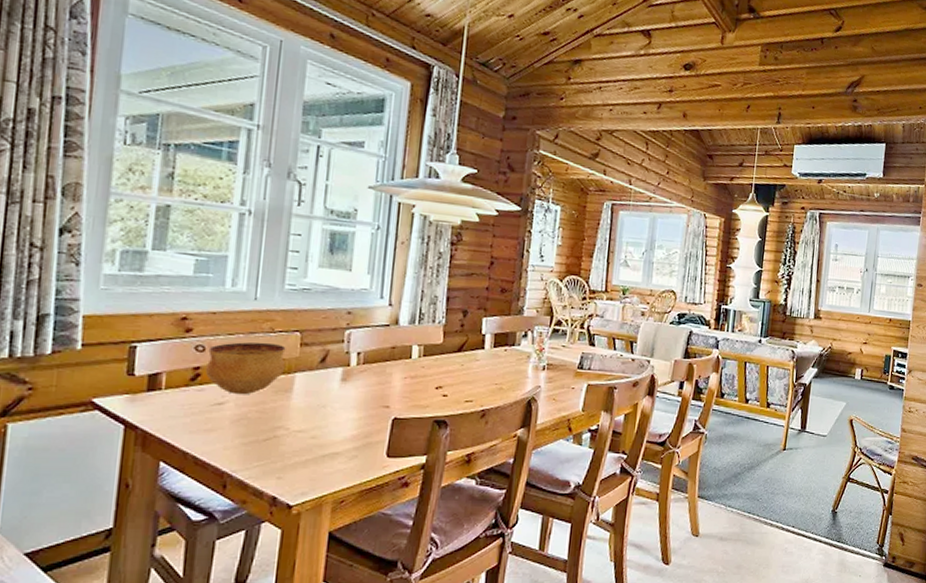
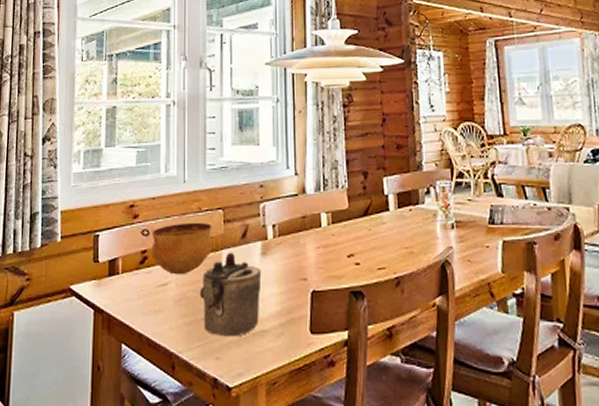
teapot: none [263,375,340,458] -> present [199,251,262,337]

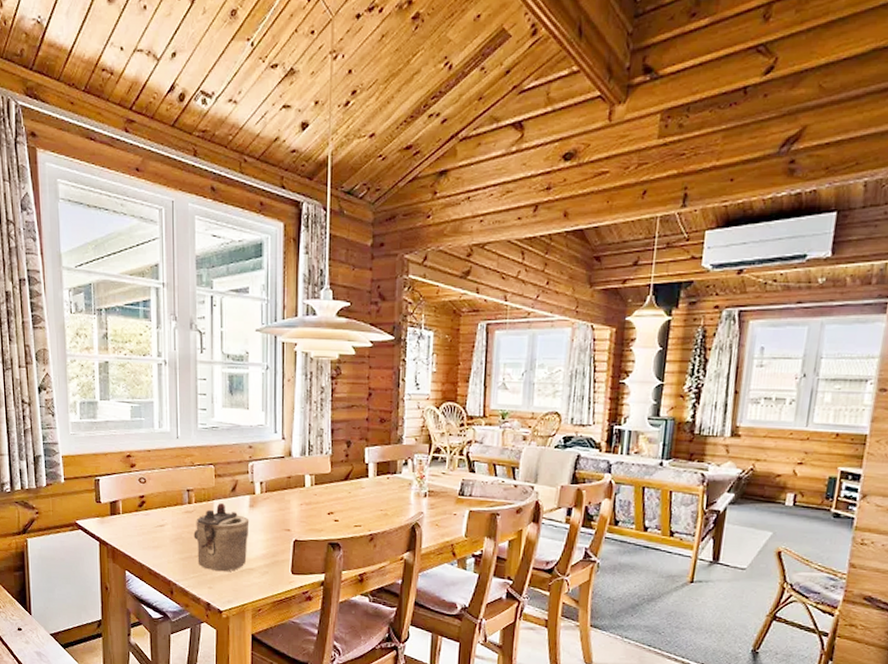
bowl: present [151,222,212,275] -> none [148,474,205,519]

